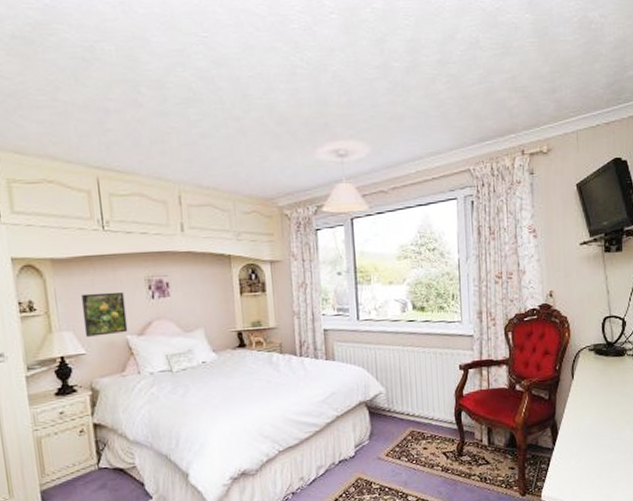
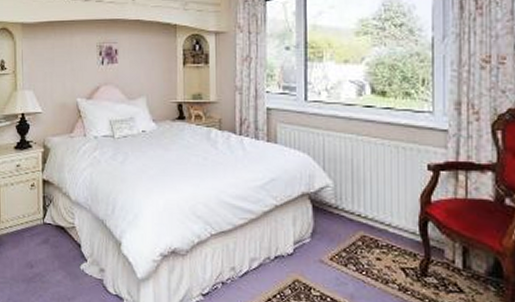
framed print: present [81,292,128,337] -> none [42,56,79,97]

